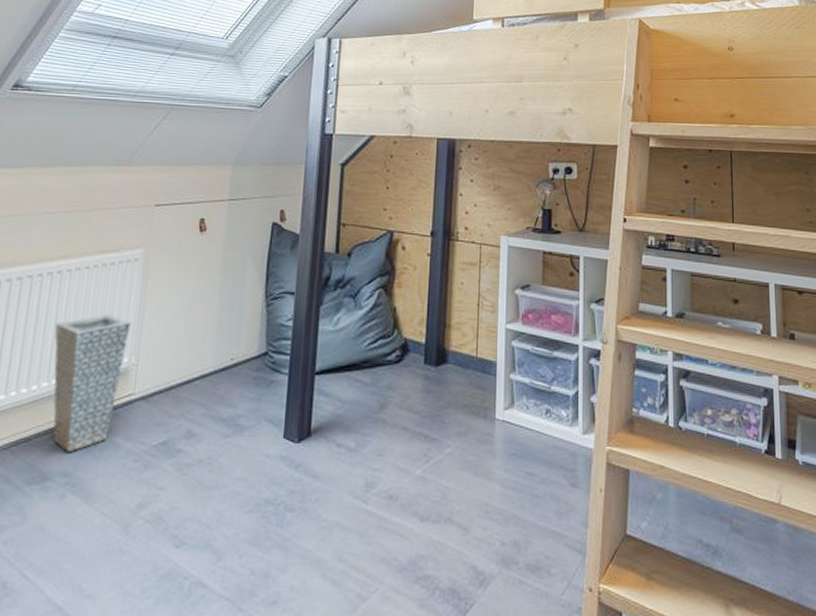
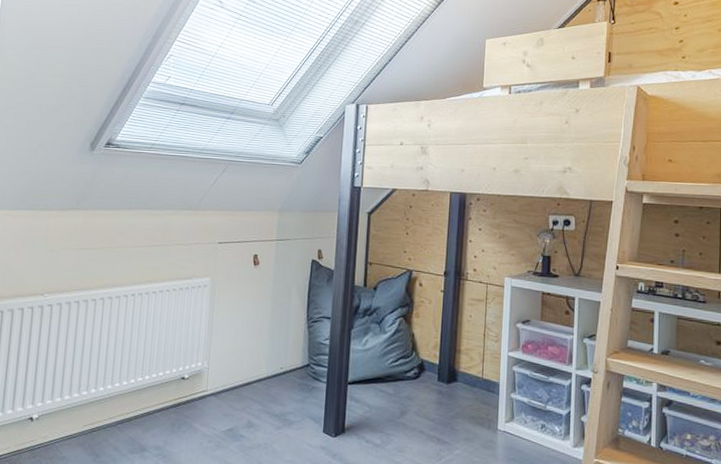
vase: present [53,314,131,453] -> none [145,328,203,432]

